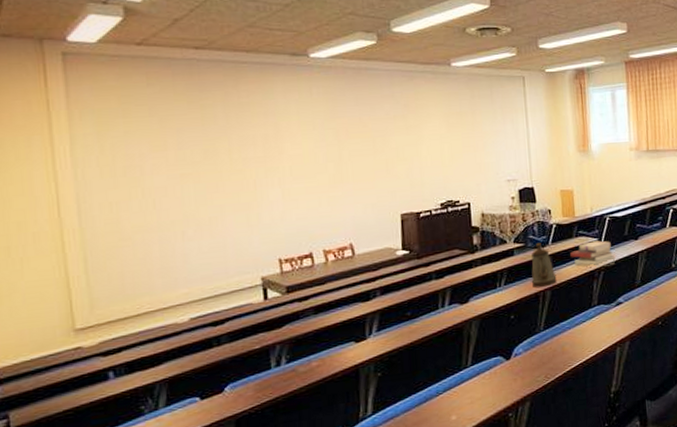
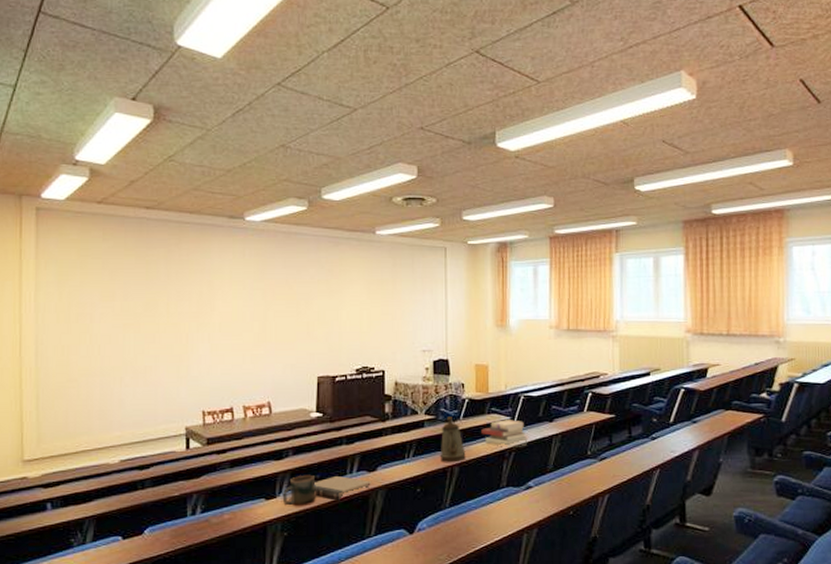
mug: none [372,313,409,347] -> present [282,474,316,507]
book: none [406,310,465,337] -> present [315,475,372,502]

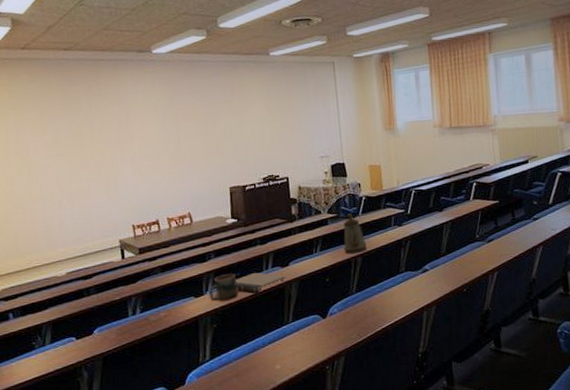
books: present [481,420,527,449] -> none [379,212,421,237]

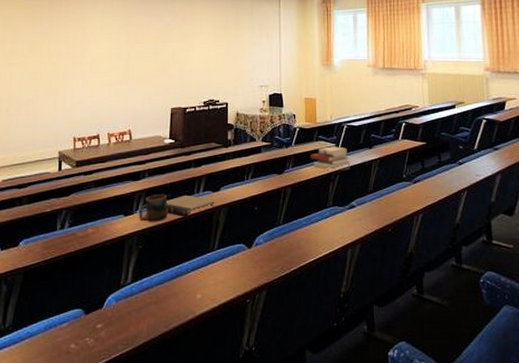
coffee pot: present [344,213,367,255] -> none [274,143,297,185]
books: none [379,212,421,237] -> present [310,146,350,172]

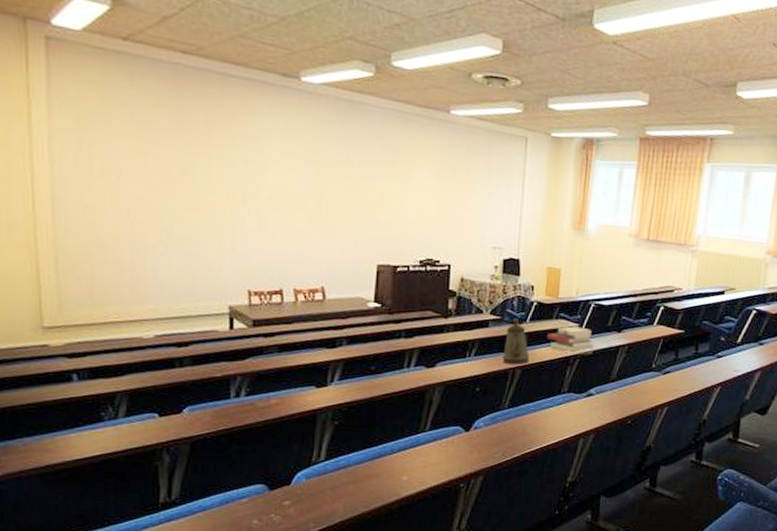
mug: present [138,194,168,223] -> none [334,365,371,398]
book: present [166,194,216,219] -> none [369,368,430,395]
coffee pot: none [274,143,297,185] -> present [502,318,529,366]

